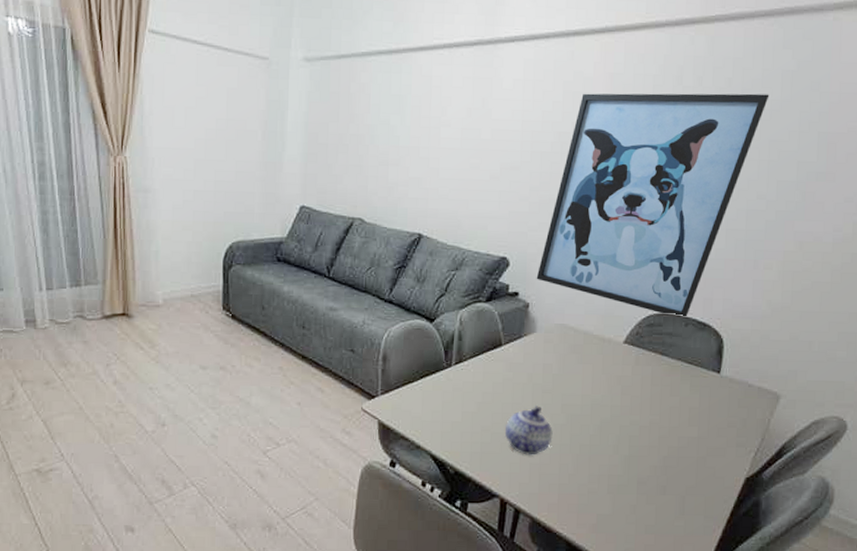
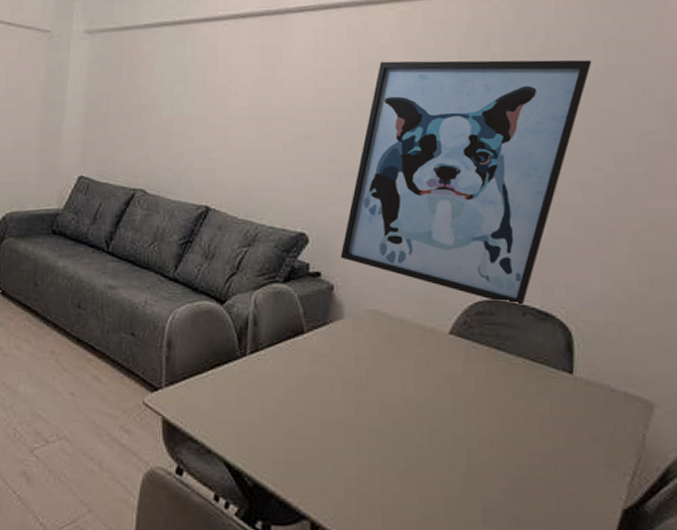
teapot: present [504,406,553,455] -> none [312,406,371,468]

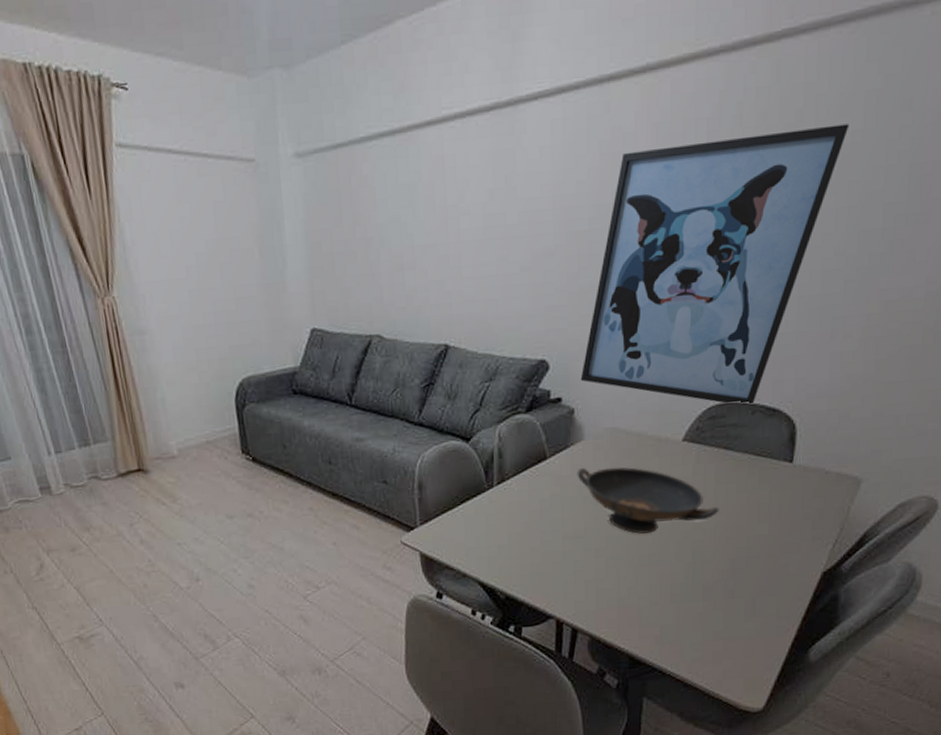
decorative bowl: none [336,347,495,433] -> present [577,467,720,534]

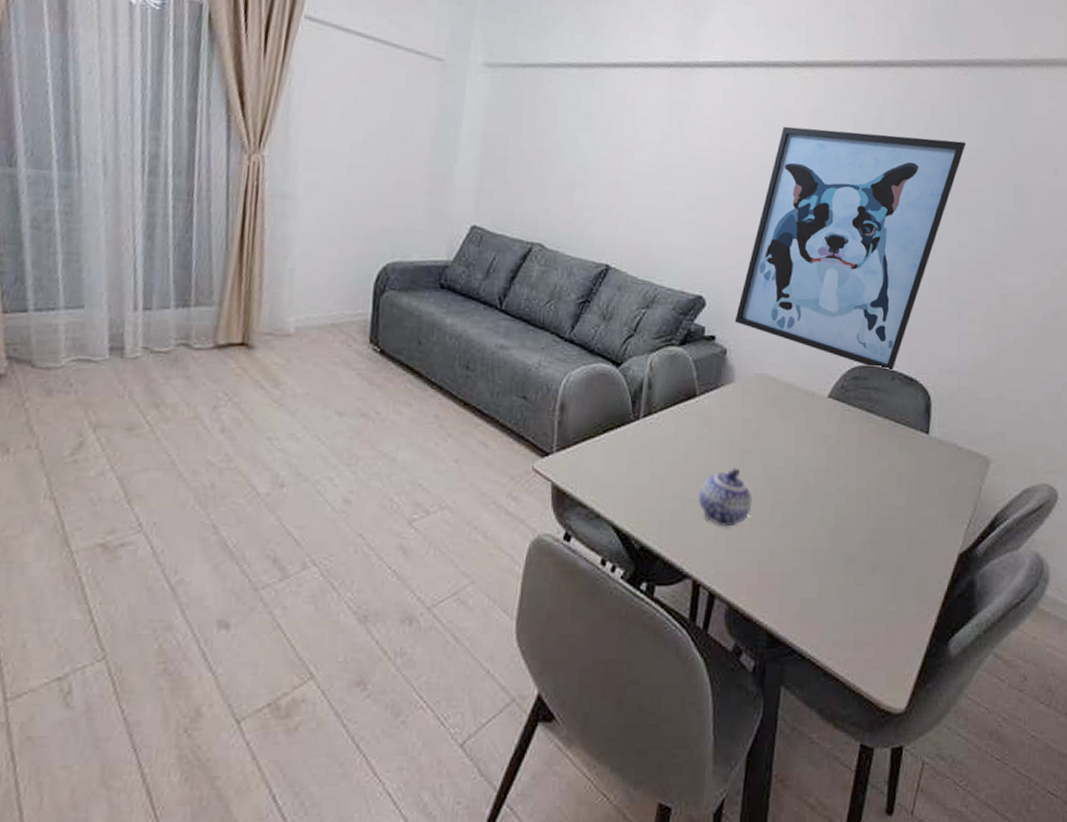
teapot: none [556,519,608,572] -> present [698,467,752,527]
decorative bowl: present [577,467,720,534] -> none [725,410,862,492]

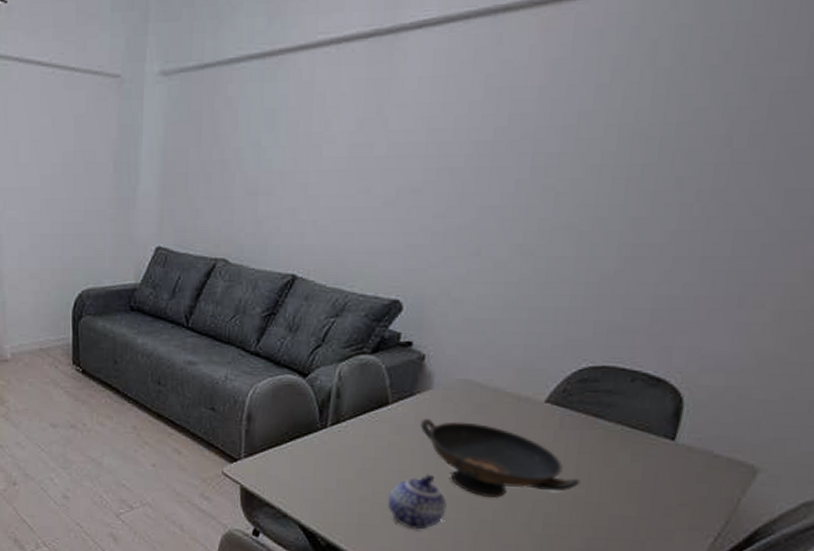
decorative bowl: none [725,410,862,492] -> present [420,418,581,499]
wall art: present [734,126,966,369] -> none [435,69,787,369]

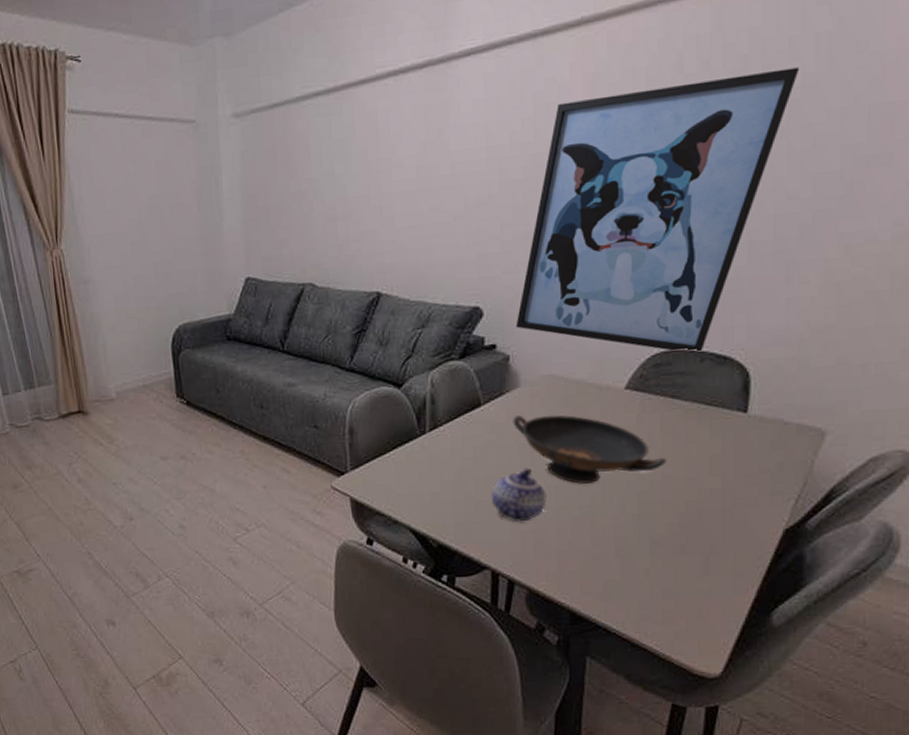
wall art: none [435,69,787,369] -> present [515,67,800,352]

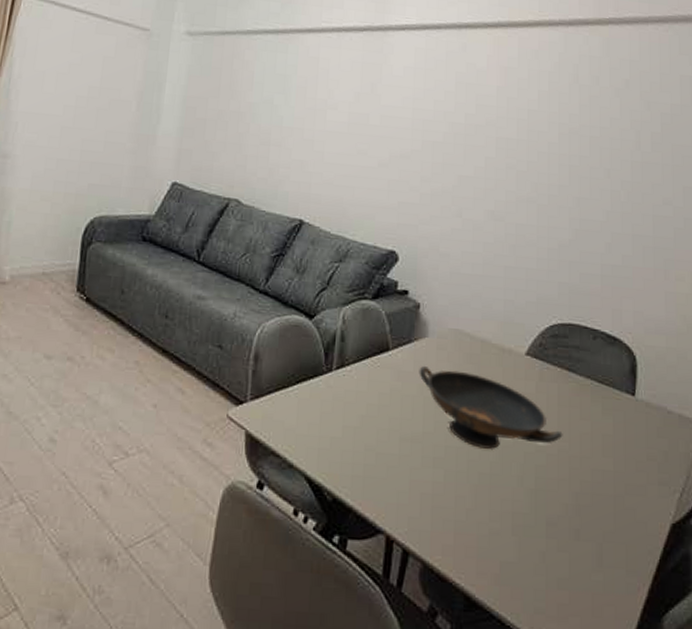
teapot: present [491,467,547,522] -> none [391,423,447,483]
wall art: present [515,67,800,352] -> none [428,85,669,328]

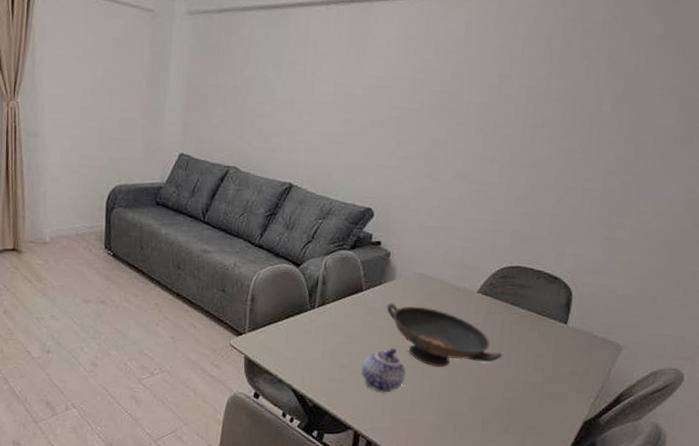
teapot: none [391,423,447,483] -> present [361,347,406,393]

